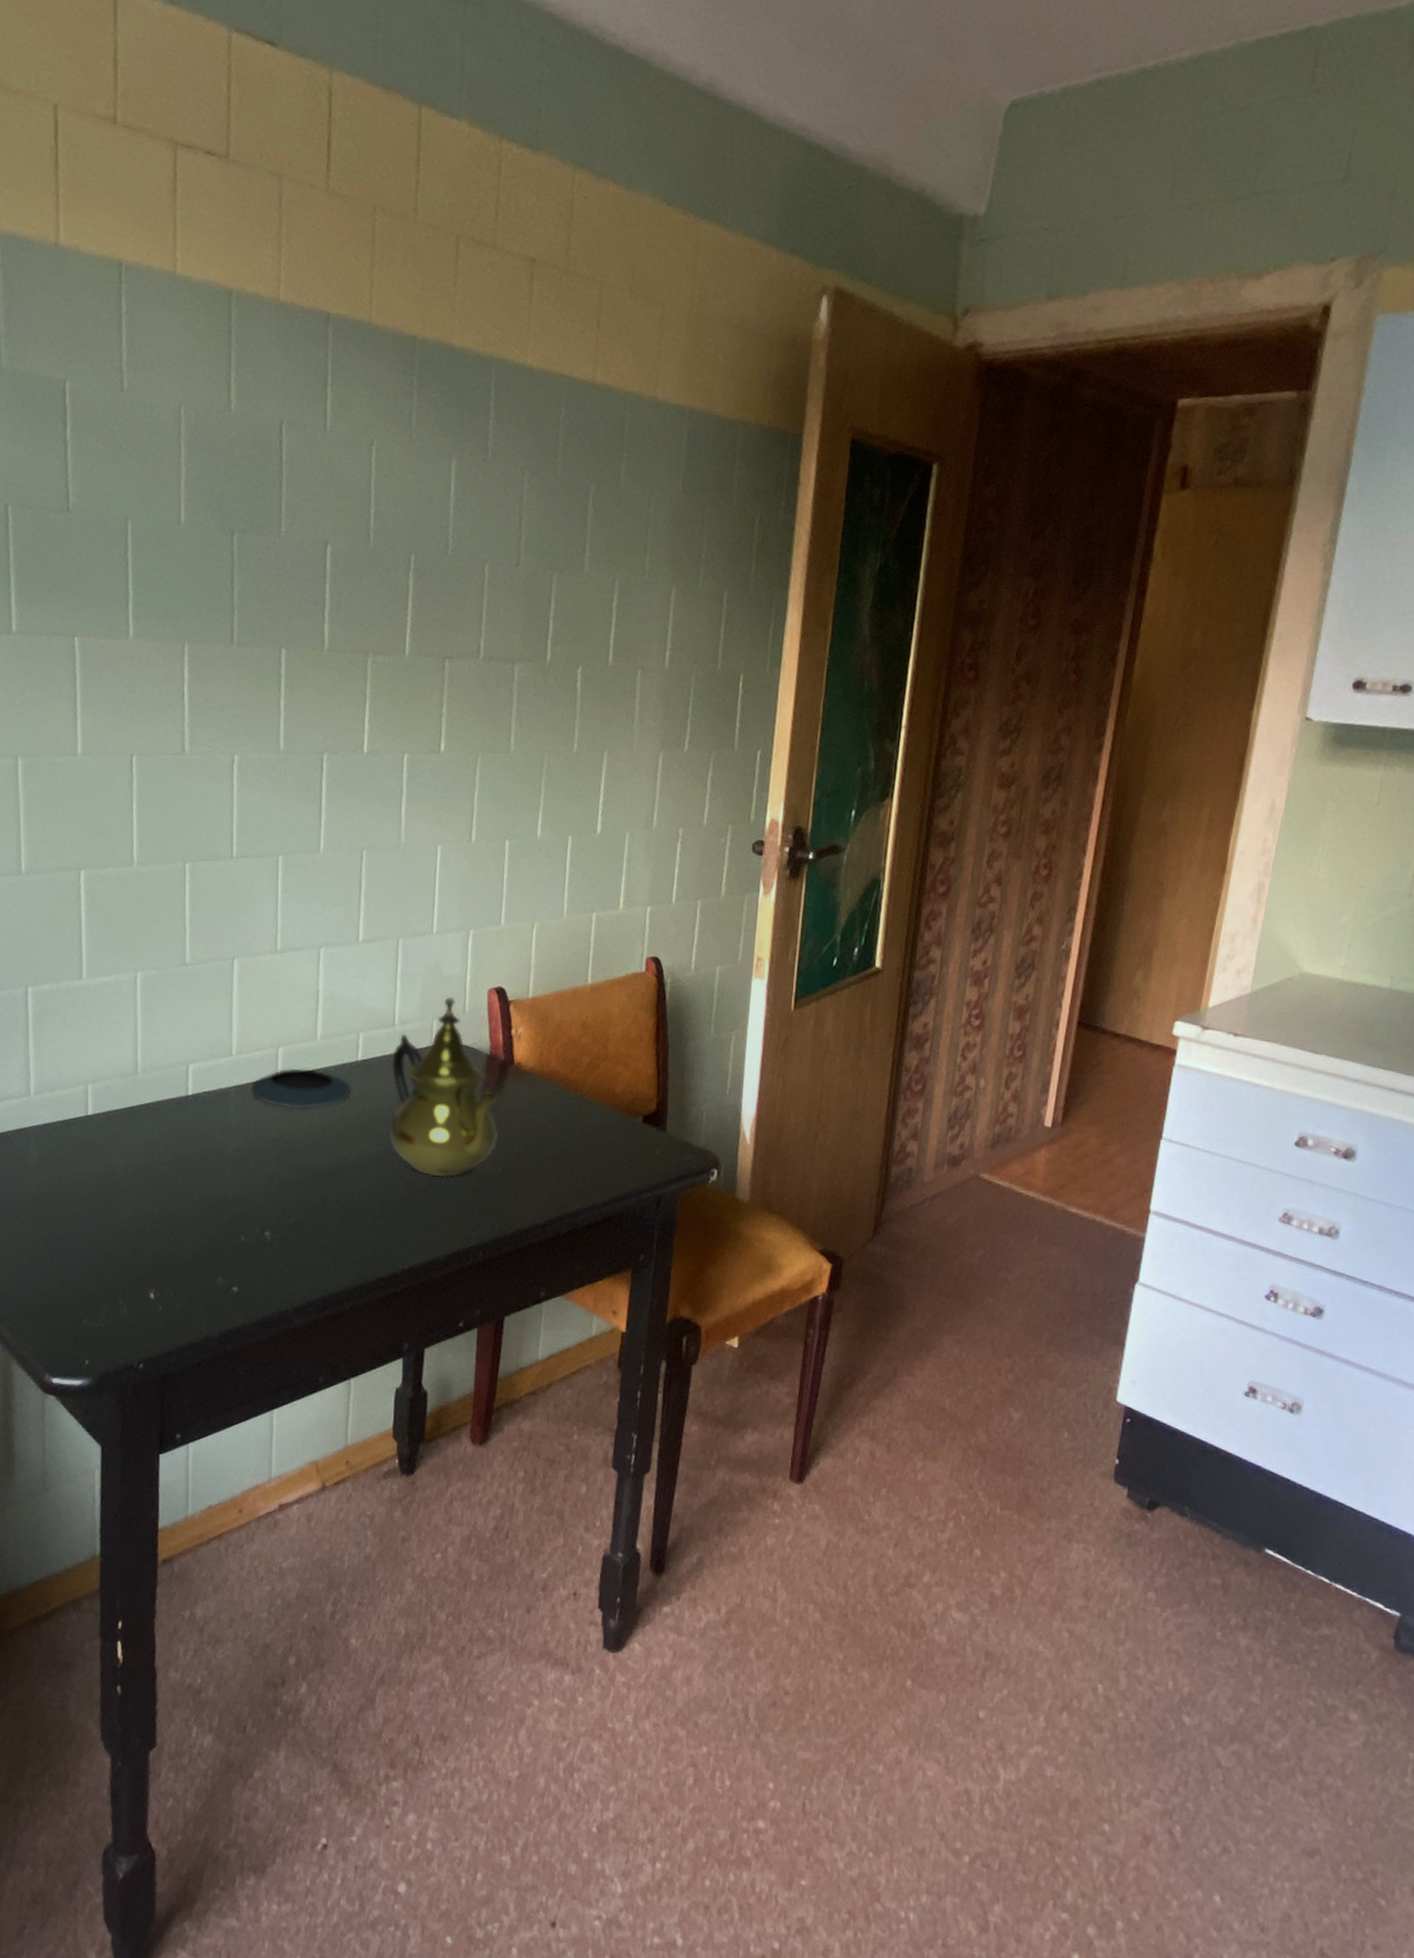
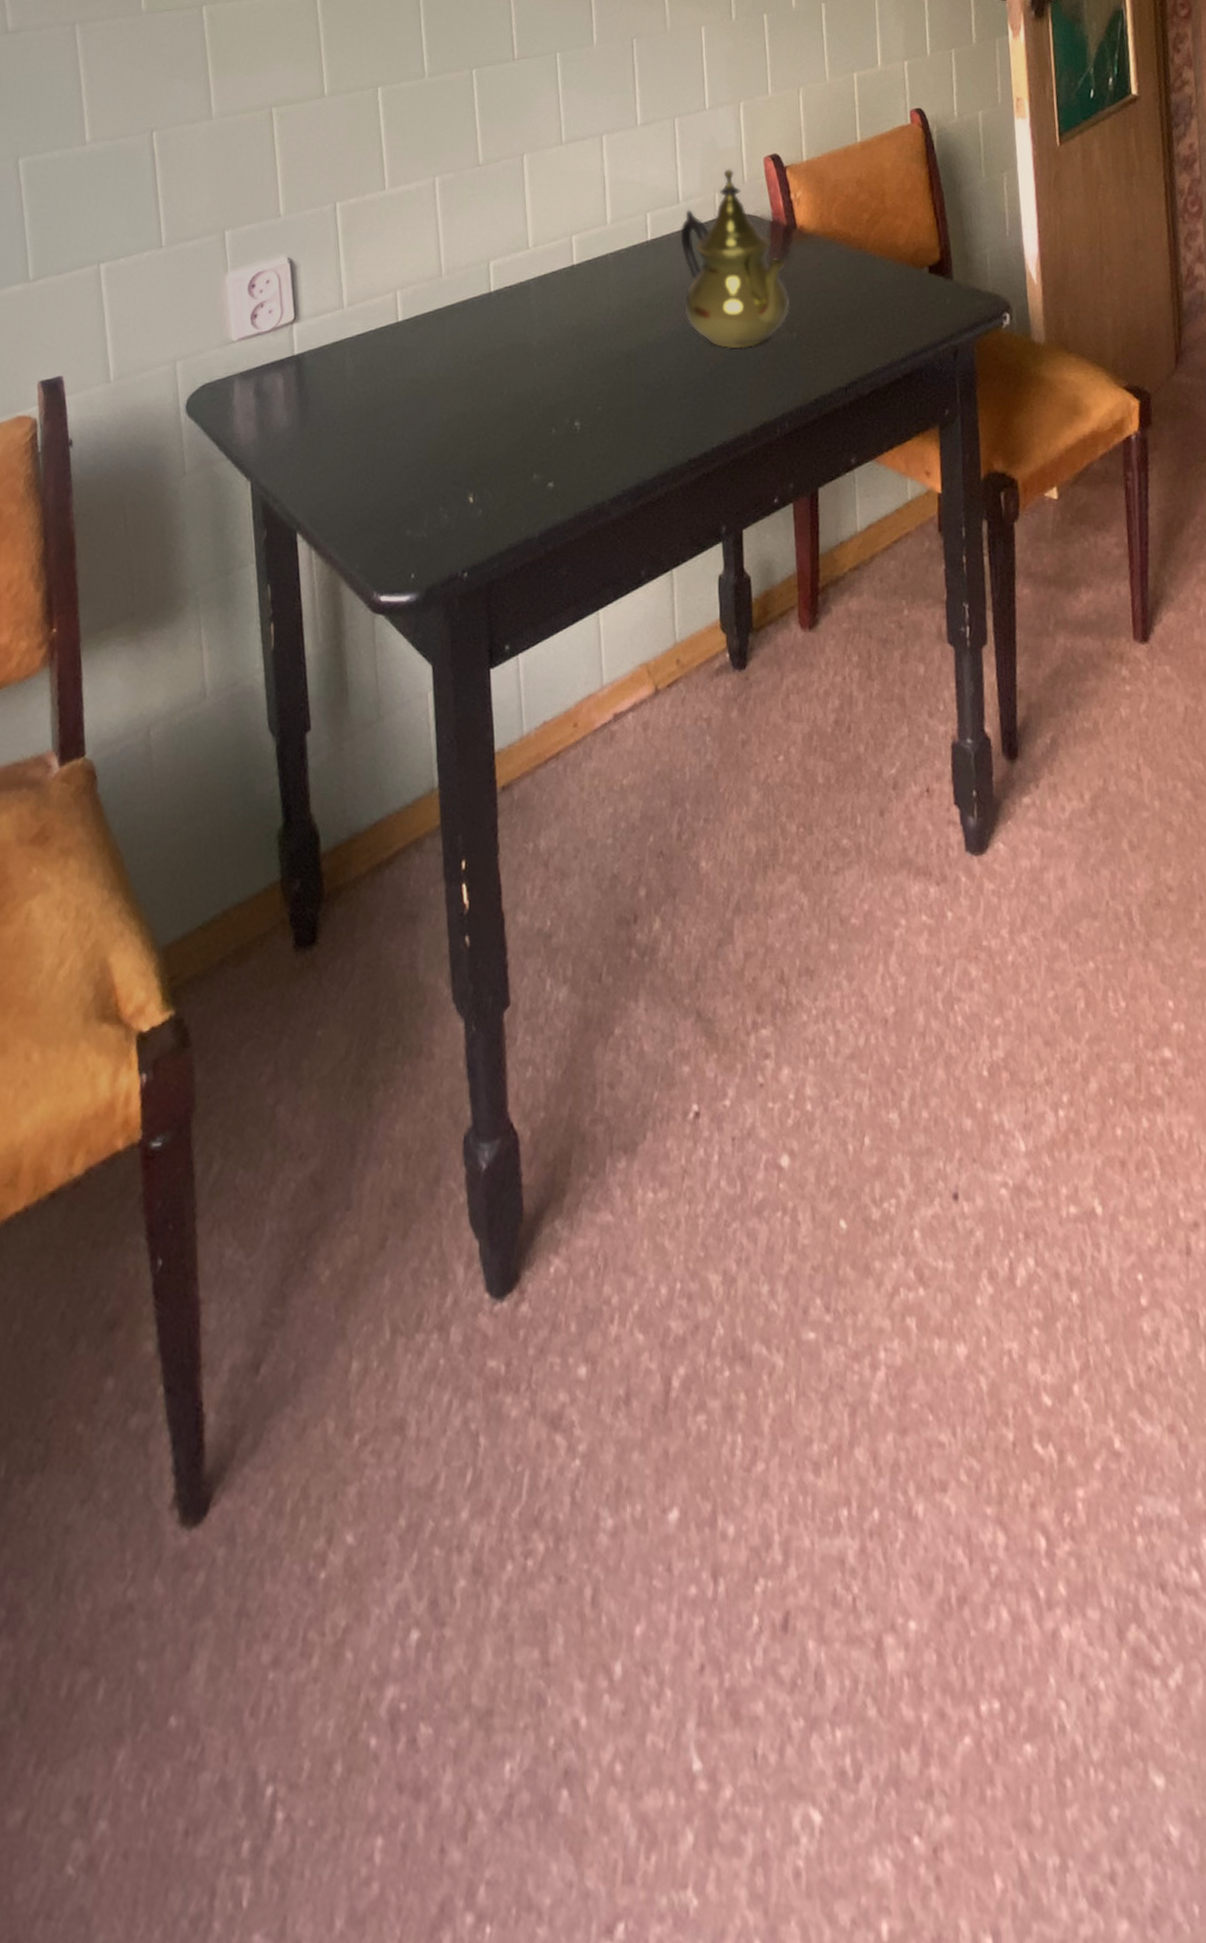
saucer: present [250,1068,351,1109] -> none [548,254,644,295]

